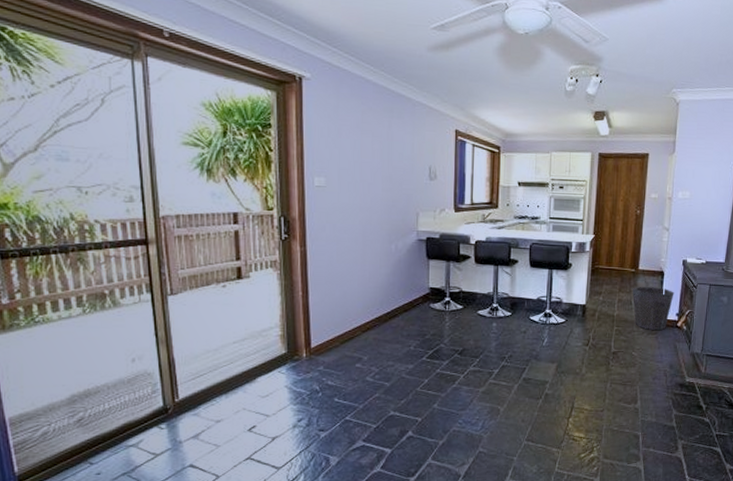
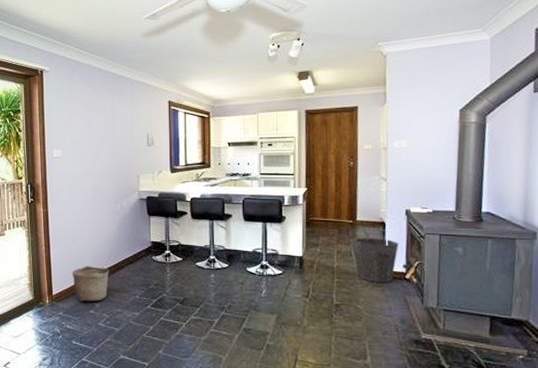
basket: none [335,314,380,355] -> present [72,265,109,302]

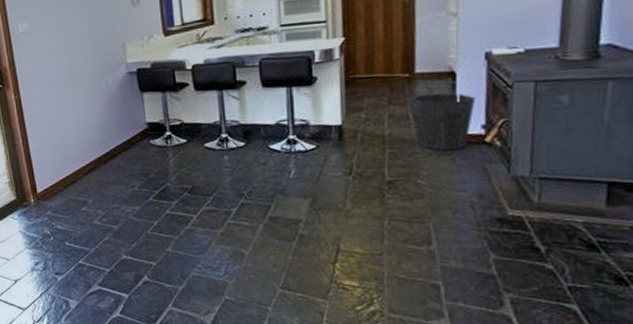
basket: present [72,265,109,302] -> none [56,156,100,199]

